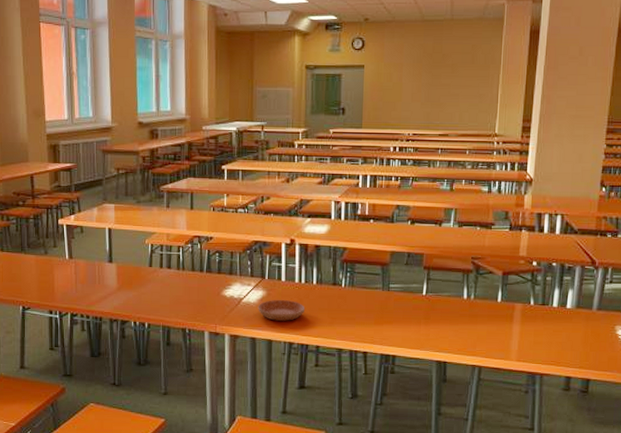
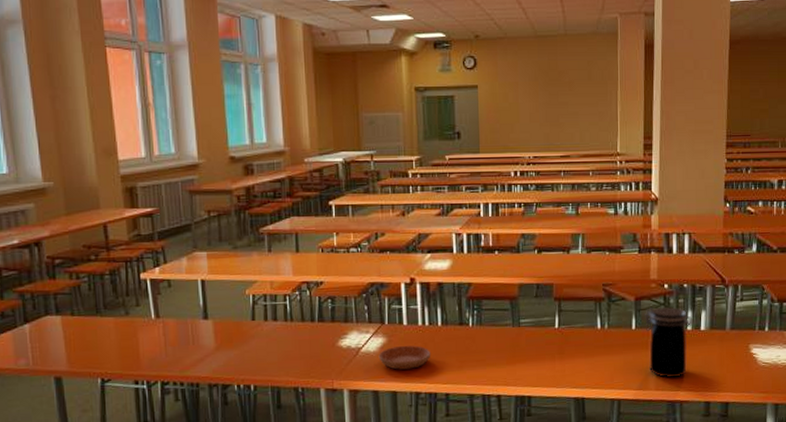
jar: none [511,283,560,351] -> present [645,306,693,379]

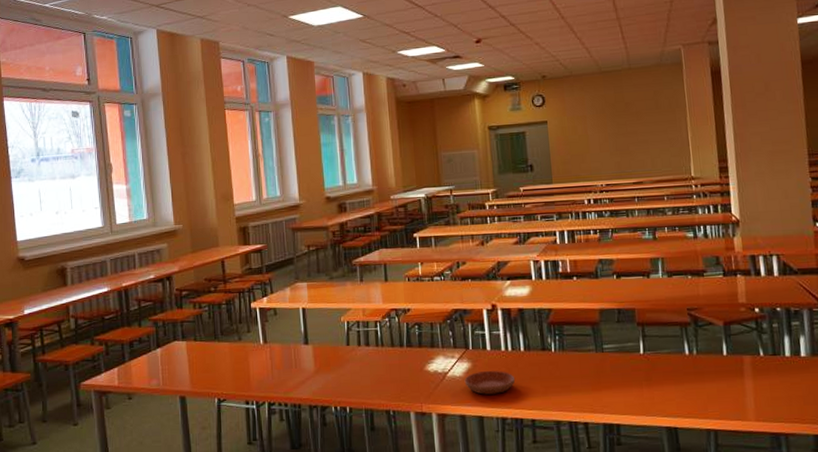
jar: present [645,306,693,379] -> none [736,331,791,409]

